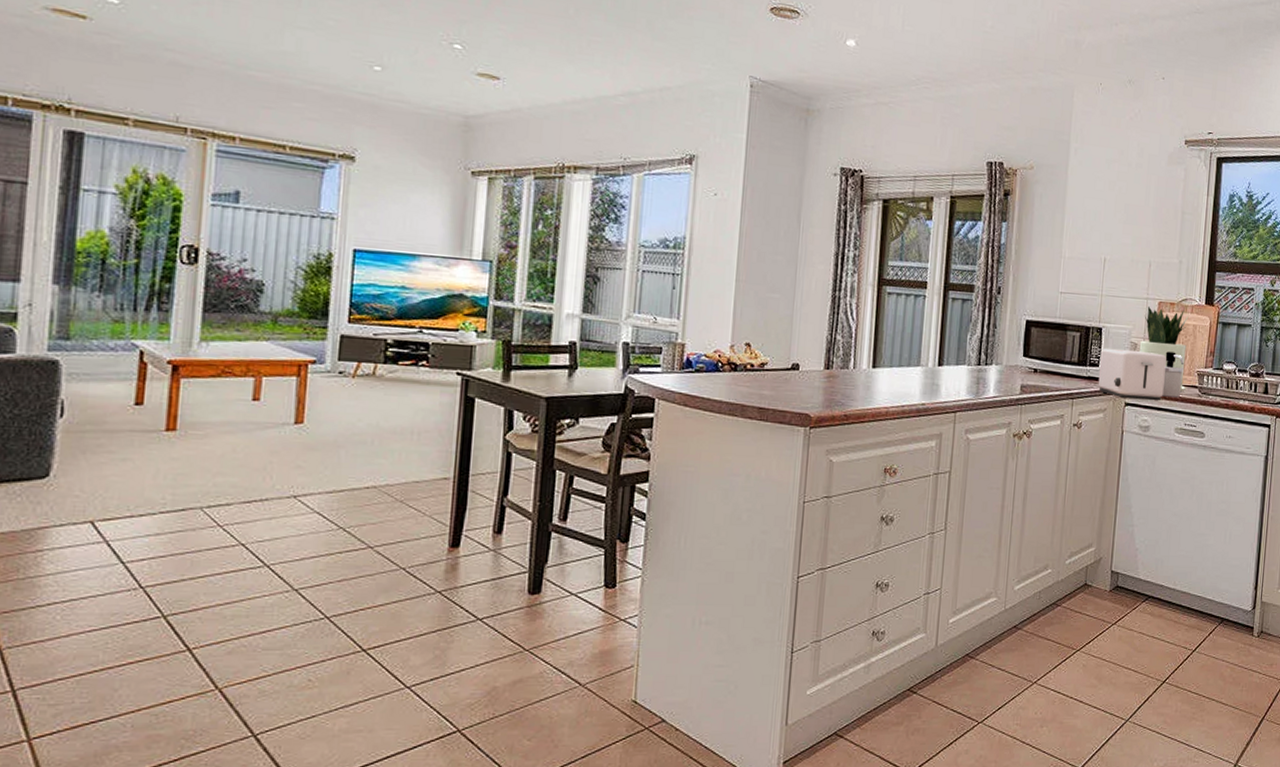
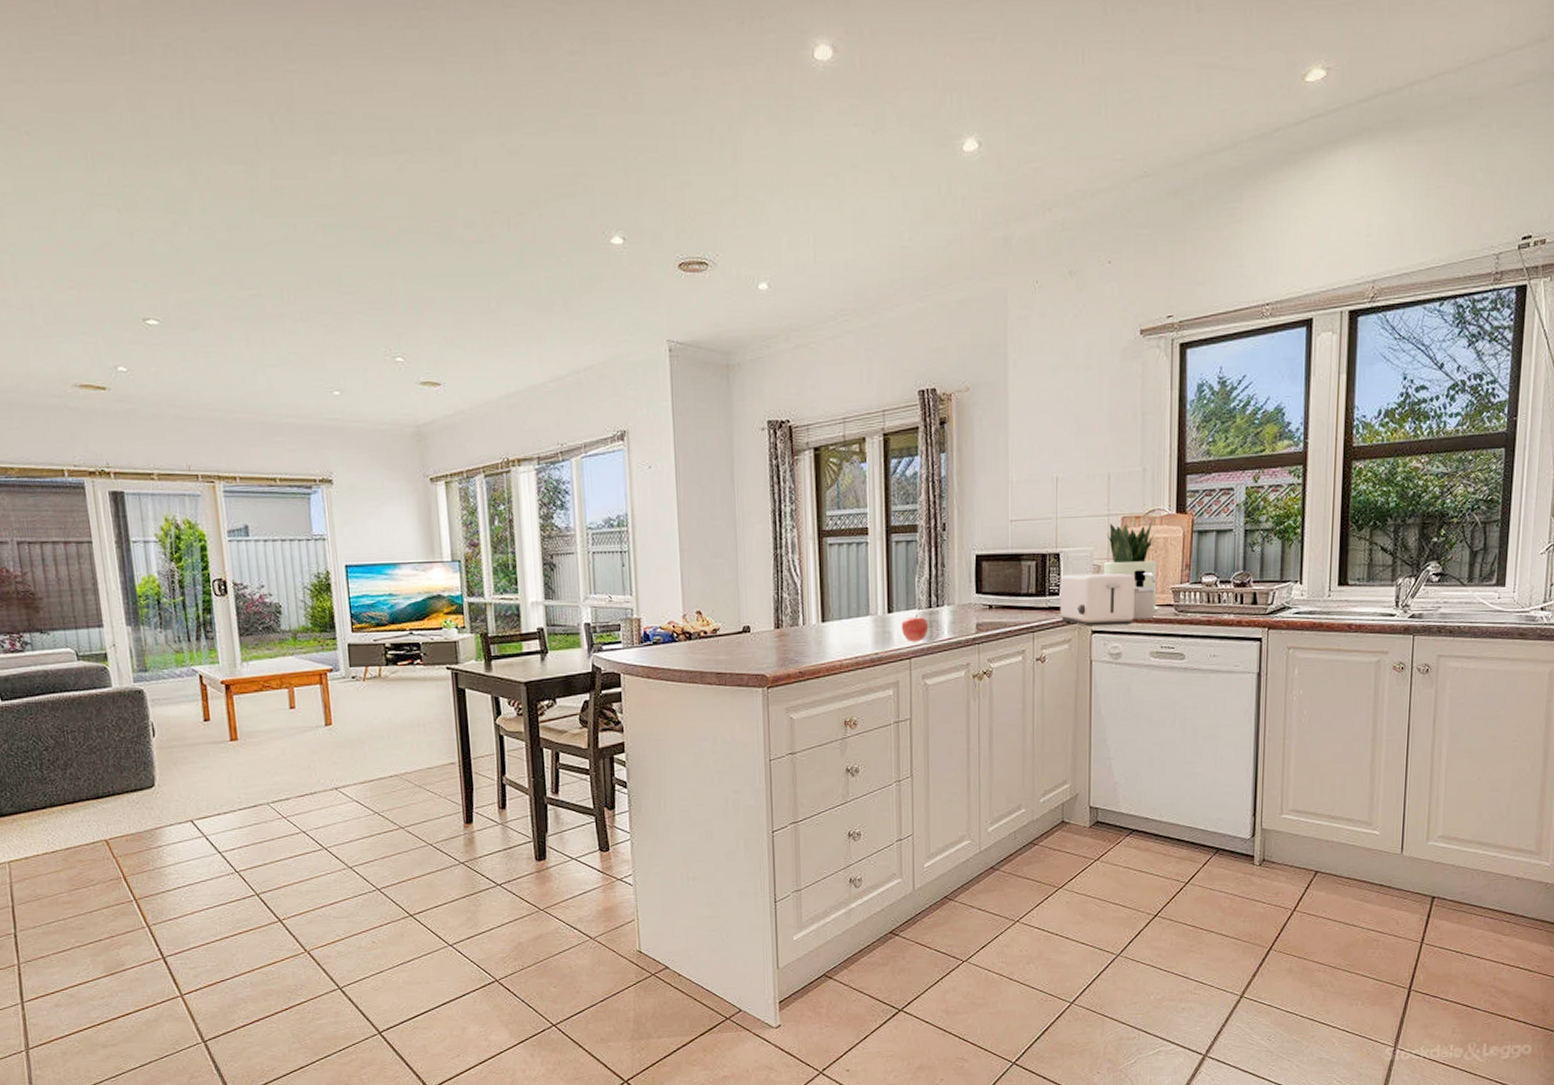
fruit: none [949,370,976,397] -> present [901,614,929,643]

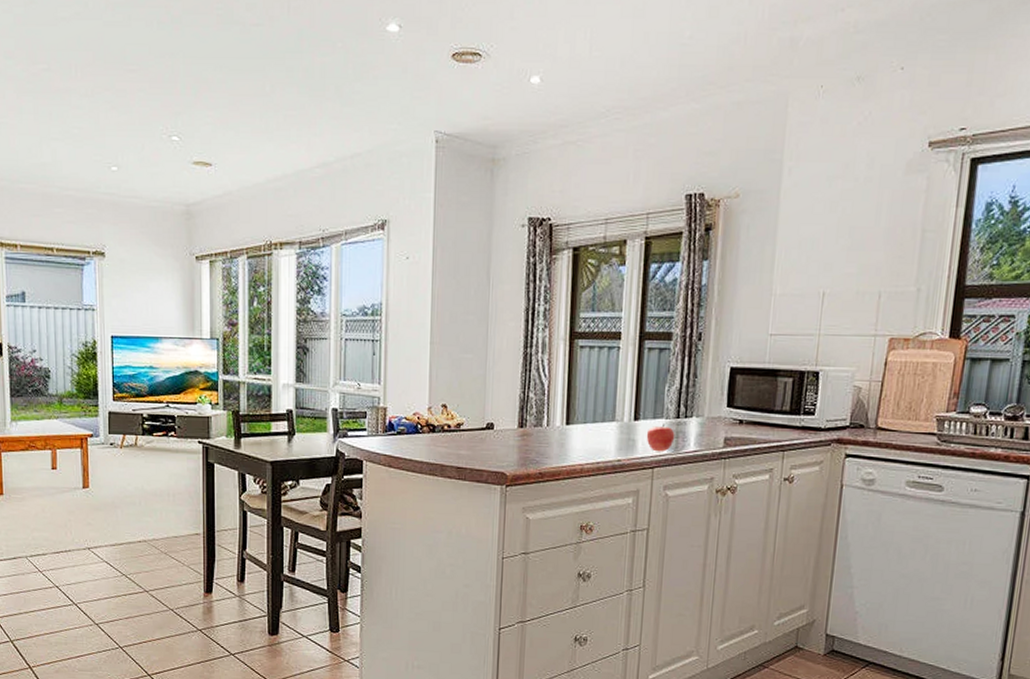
toaster: present [1059,573,1135,627] -> none [813,393,898,452]
planter: present [1103,521,1162,613] -> none [863,343,928,441]
soap dispenser: present [1133,570,1156,620] -> none [891,395,920,447]

